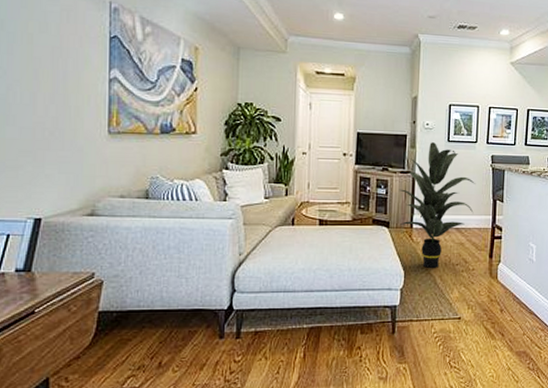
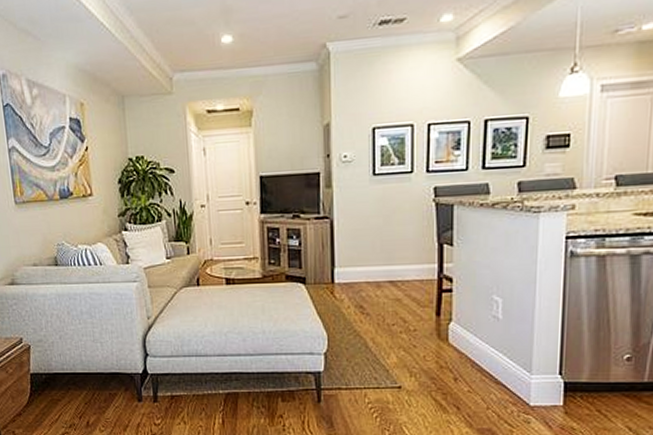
indoor plant: present [398,142,476,268] -> none [314,178,414,329]

